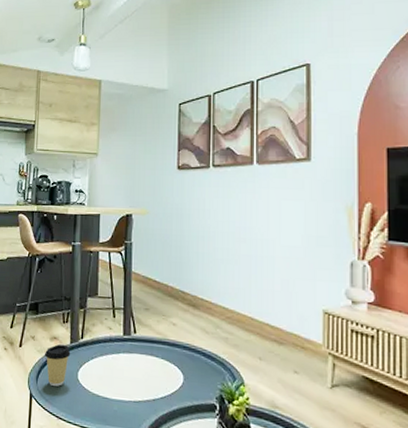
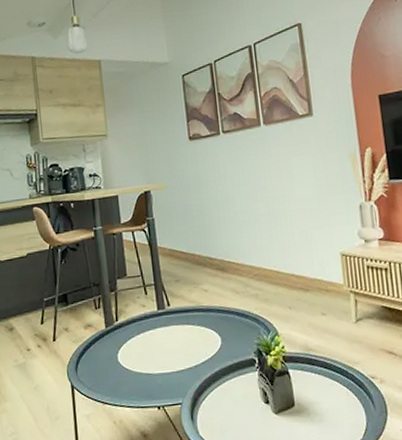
coffee cup: present [44,344,71,386] -> none [80,331,108,373]

